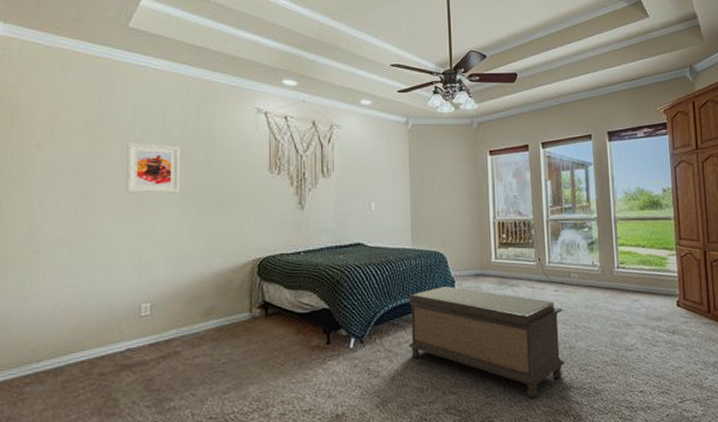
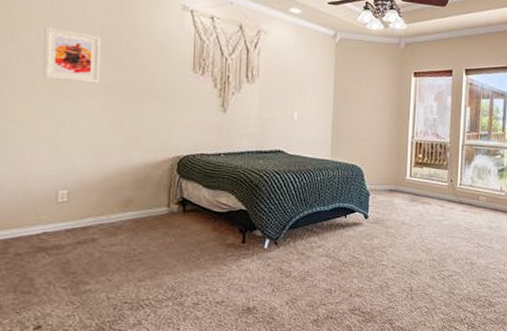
bench: present [407,286,565,399] -> none [320,199,468,307]

